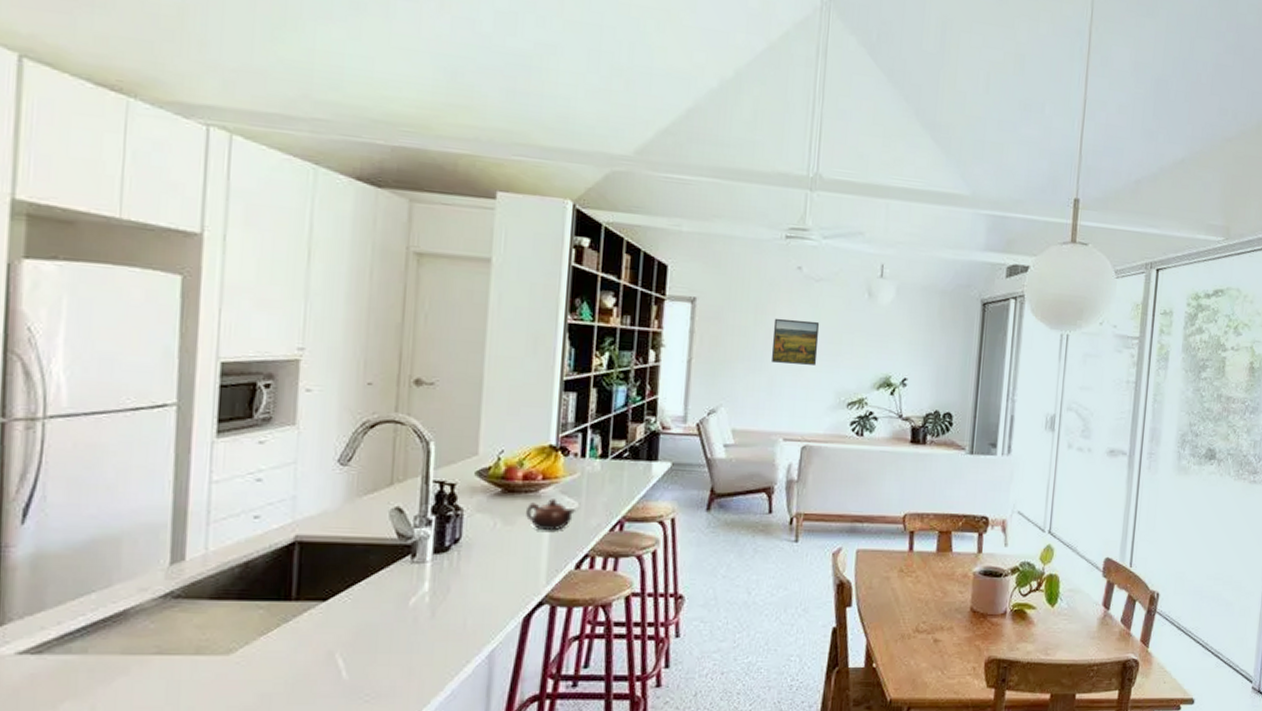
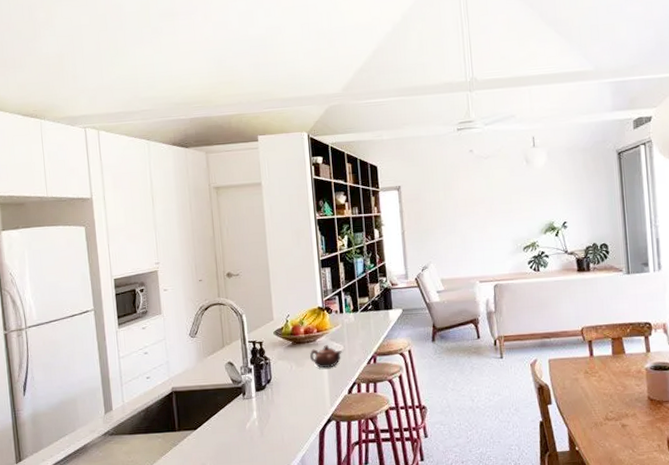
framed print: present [771,318,820,365] -> none [458,189,495,225]

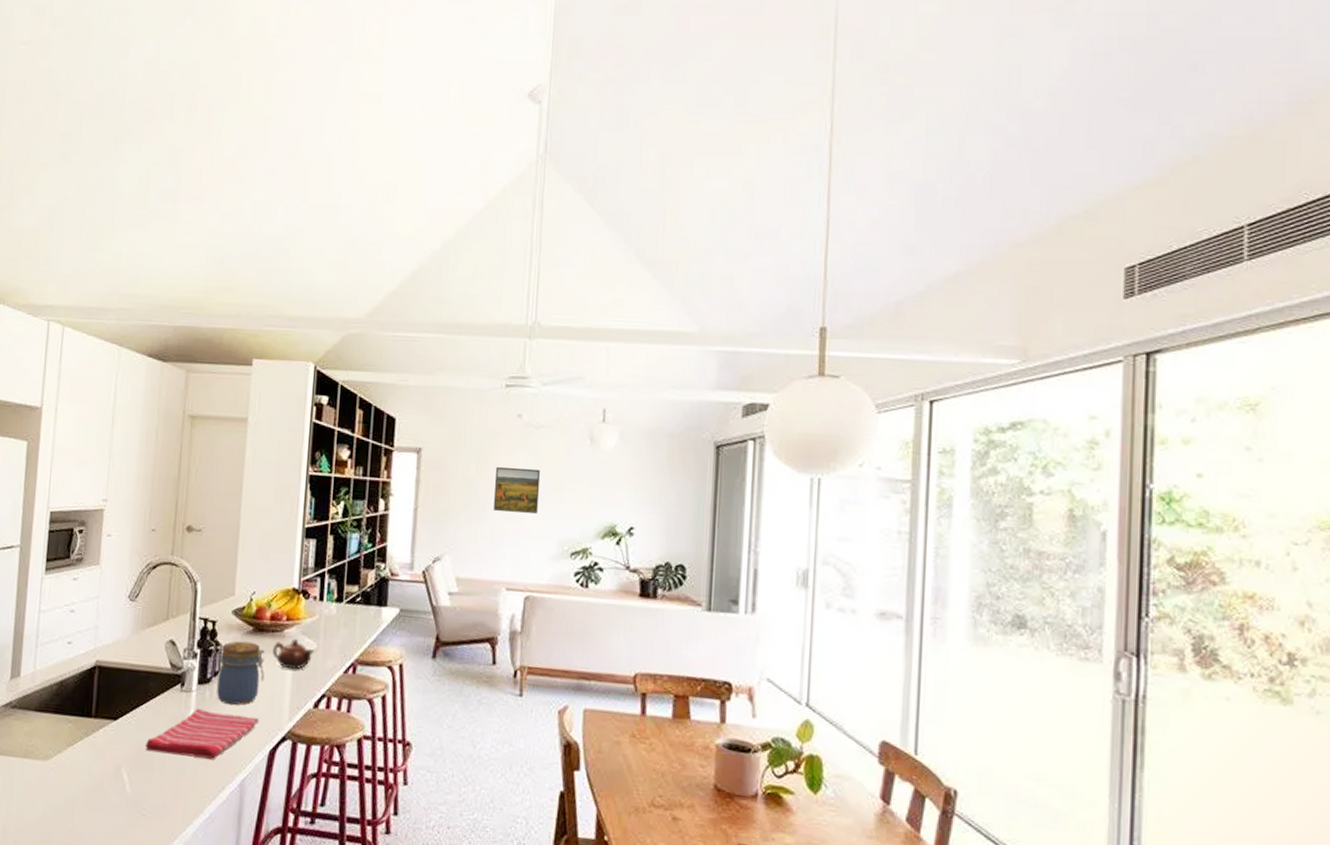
dish towel: none [222,408,308,449] -> present [145,709,259,759]
jar: none [270,353,307,402] -> present [217,641,265,705]
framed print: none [458,189,495,225] -> present [493,466,541,514]

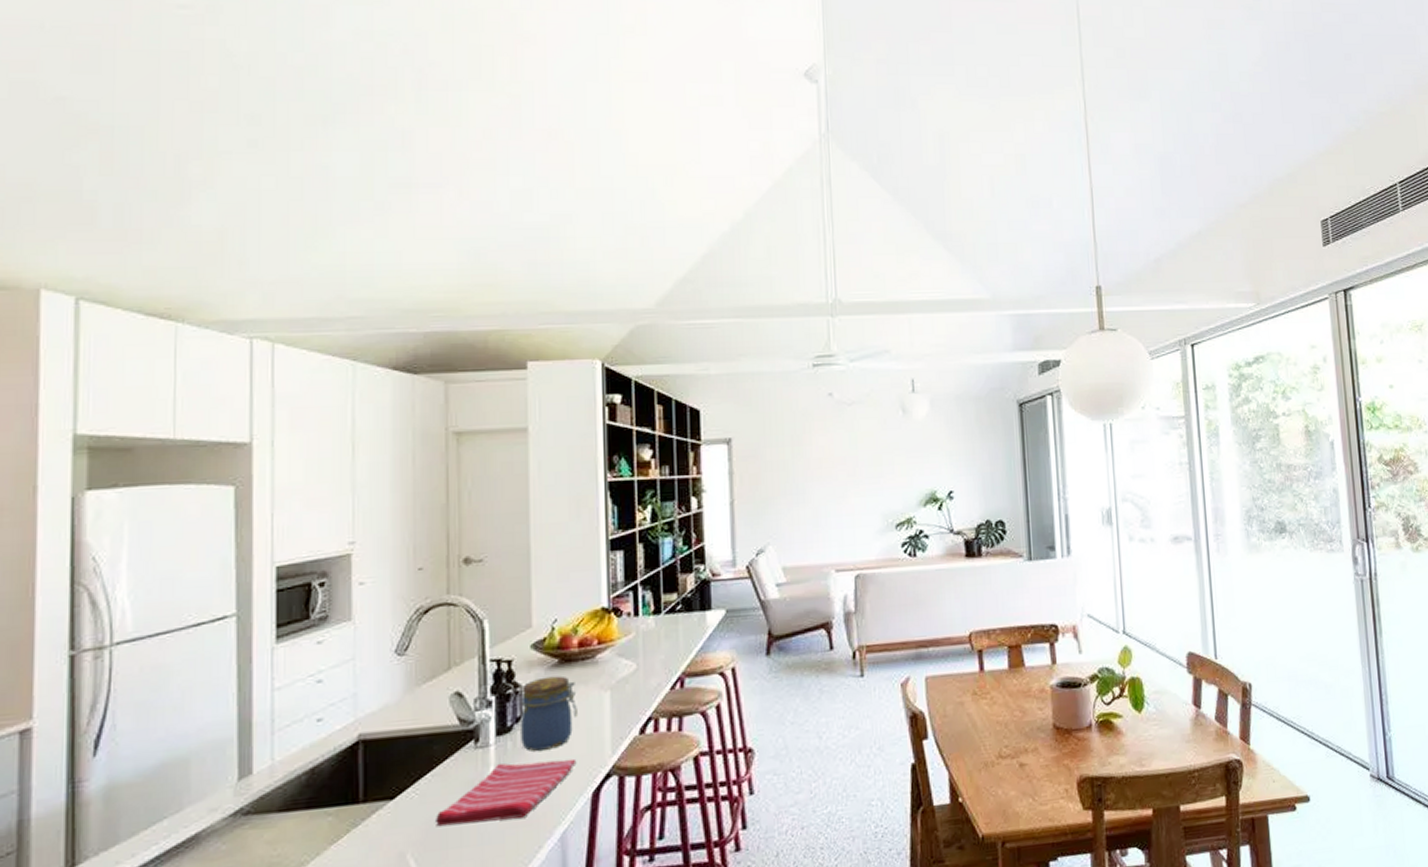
teapot: present [273,639,315,670] -> none [585,663,635,698]
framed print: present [493,466,541,514] -> none [811,445,860,493]

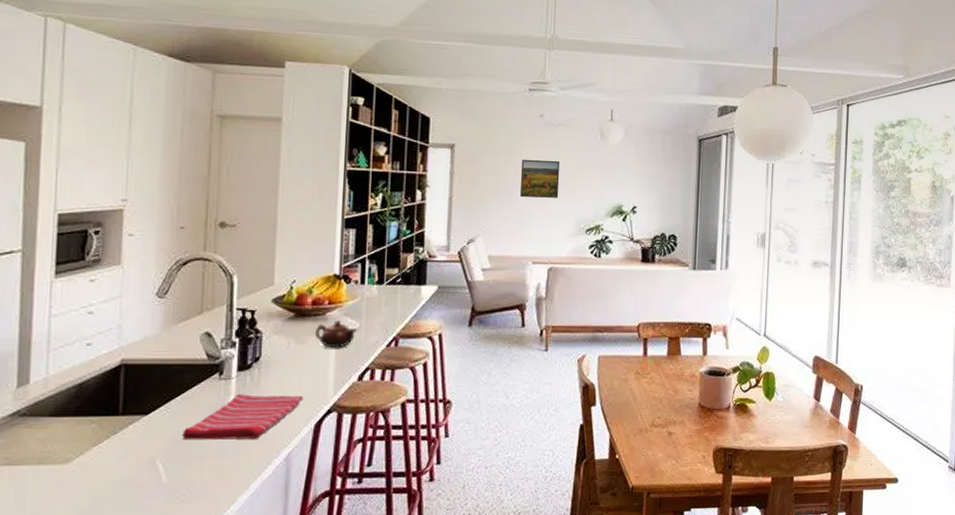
jar: present [521,675,577,751] -> none [258,327,308,386]
teapot: none [585,663,635,698] -> present [315,321,358,348]
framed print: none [811,445,860,493] -> present [520,159,560,198]

